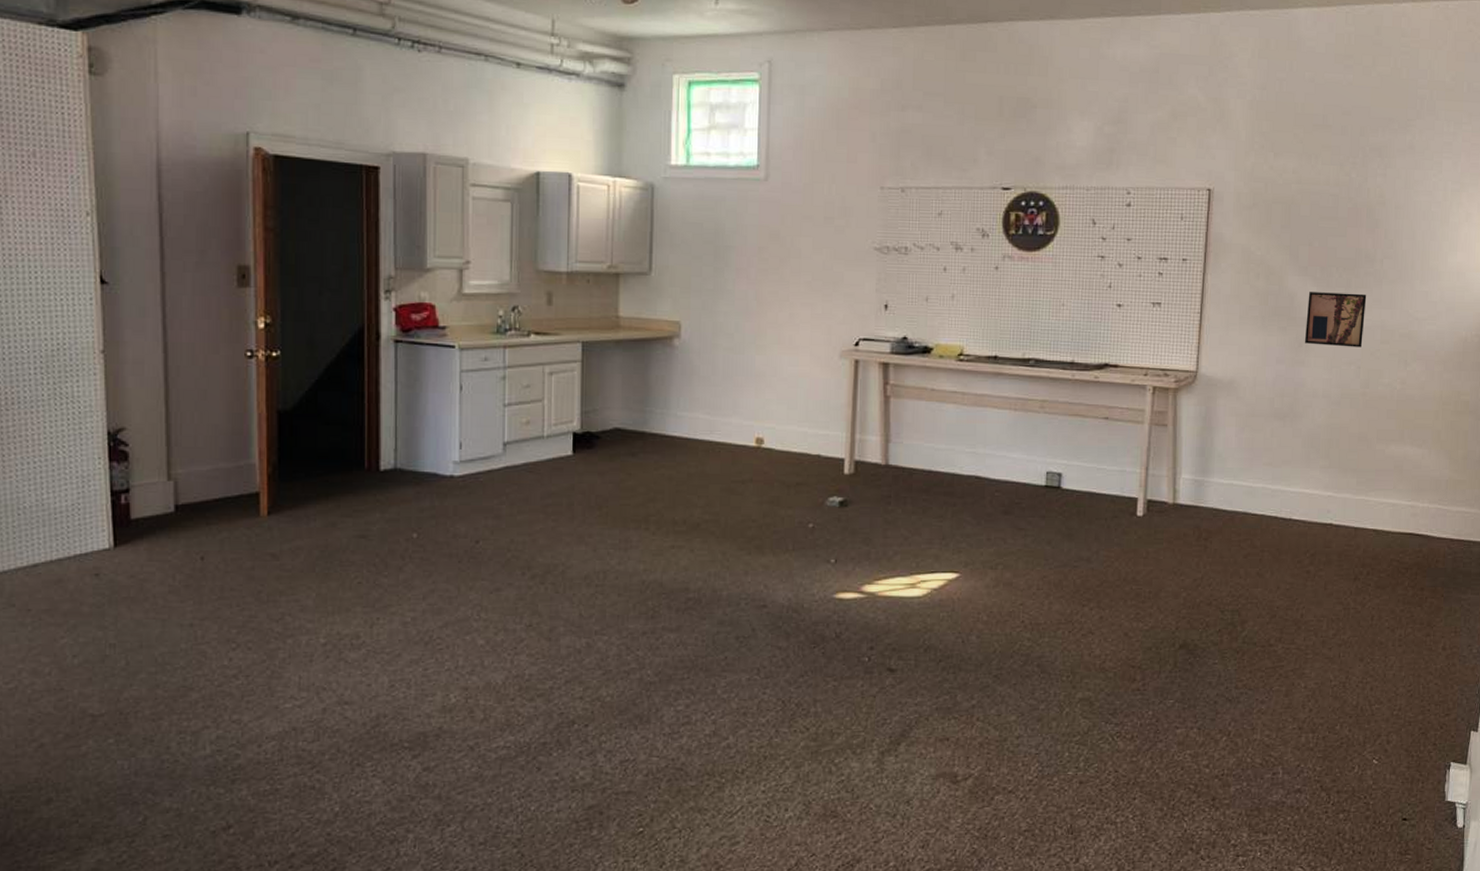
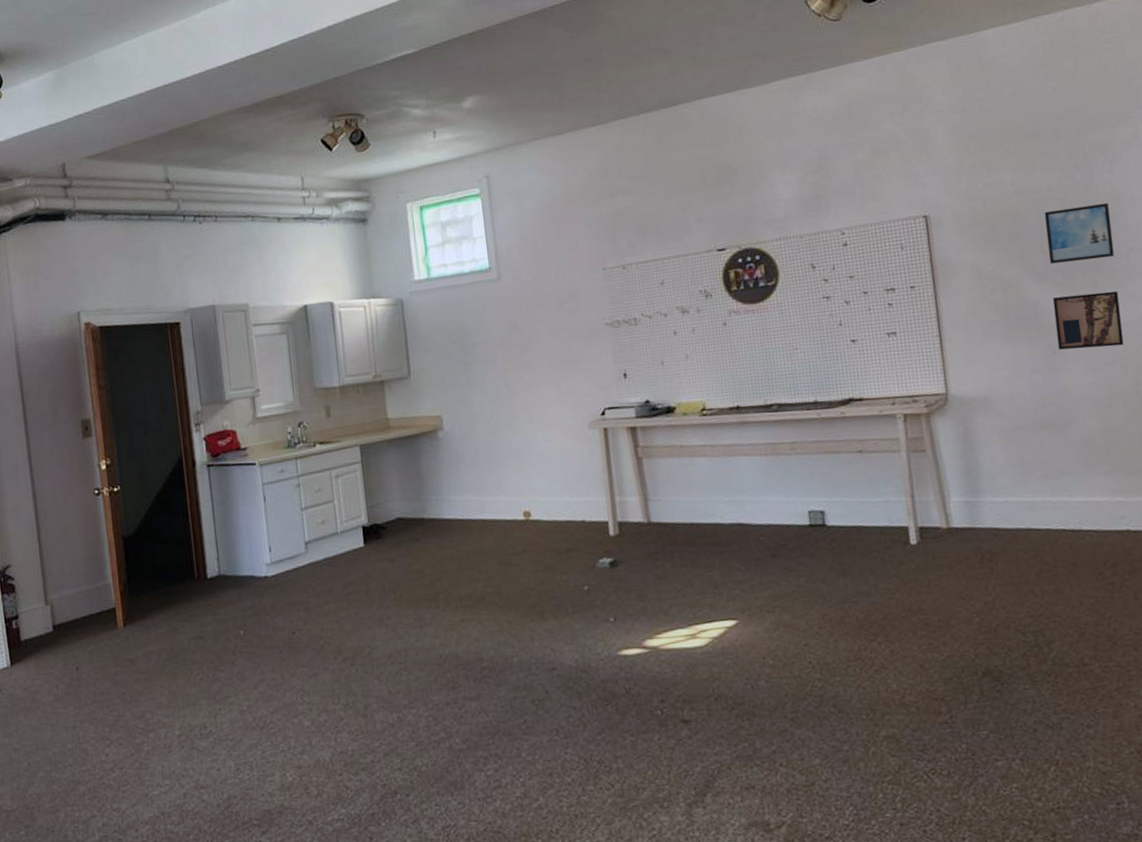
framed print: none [1313,205,1375,260] -> present [1044,202,1115,264]

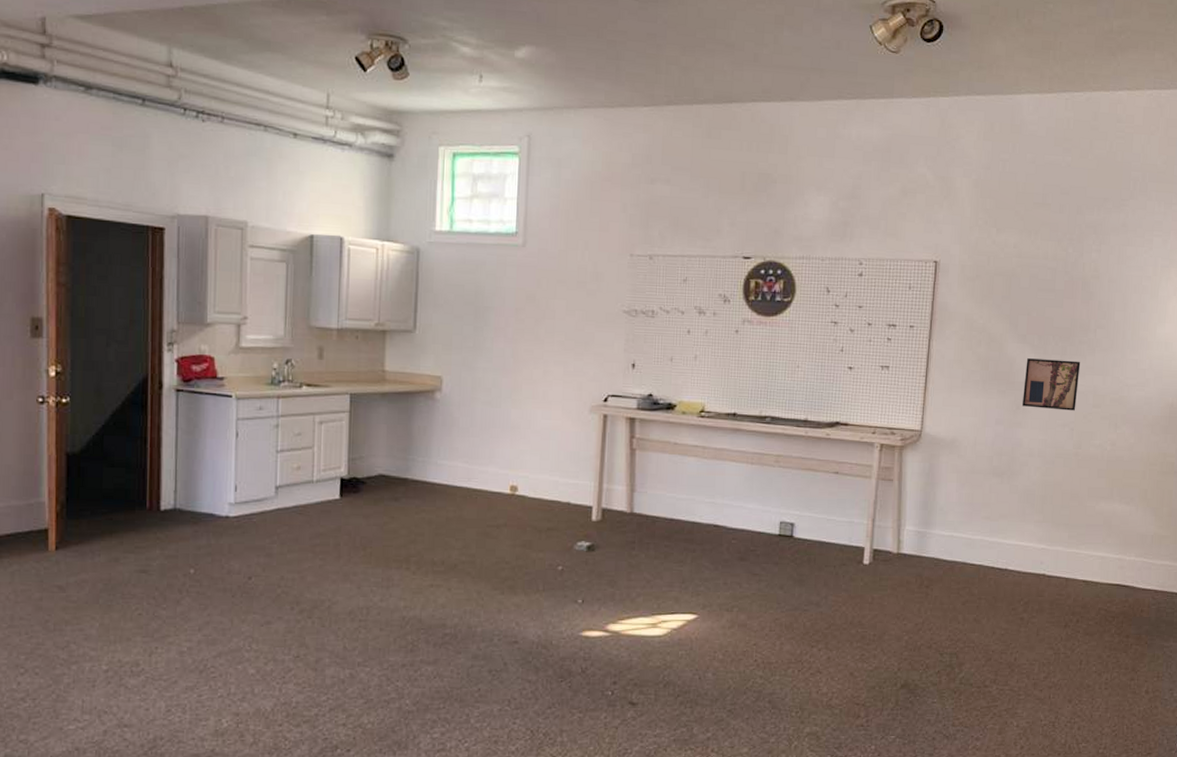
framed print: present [1044,202,1115,264] -> none [1031,277,1090,329]

